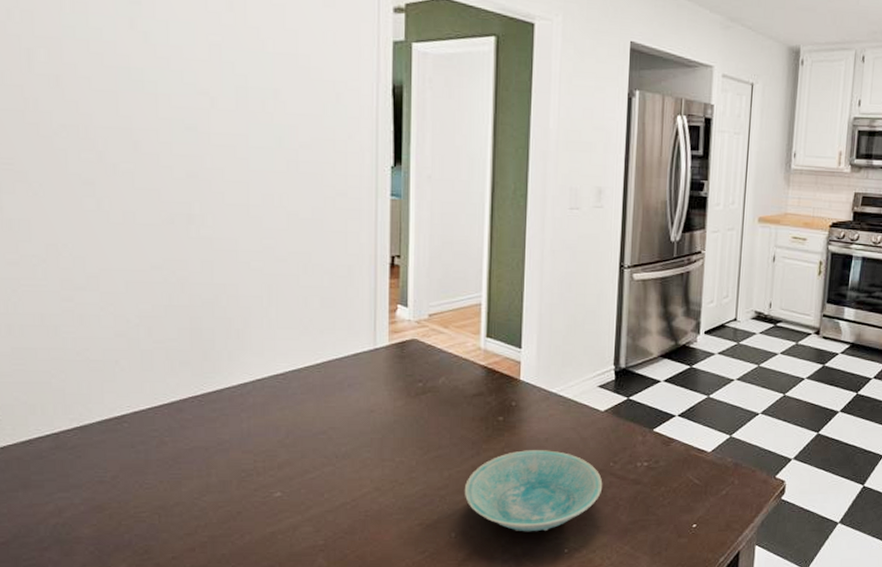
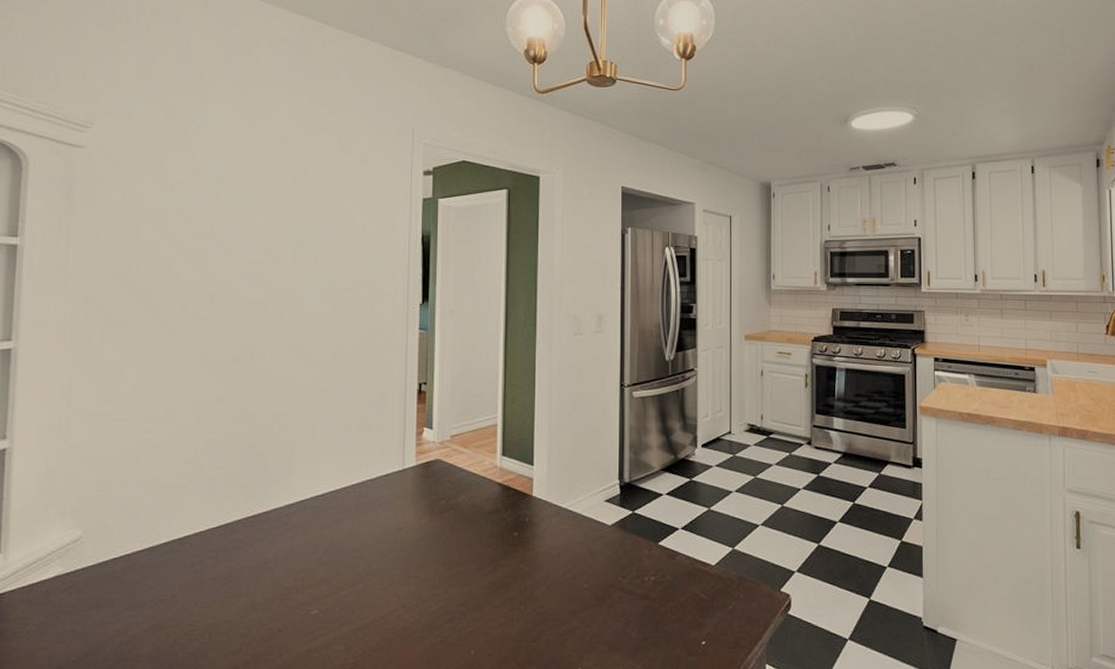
bowl: present [465,450,603,532] -> none [483,565,613,650]

